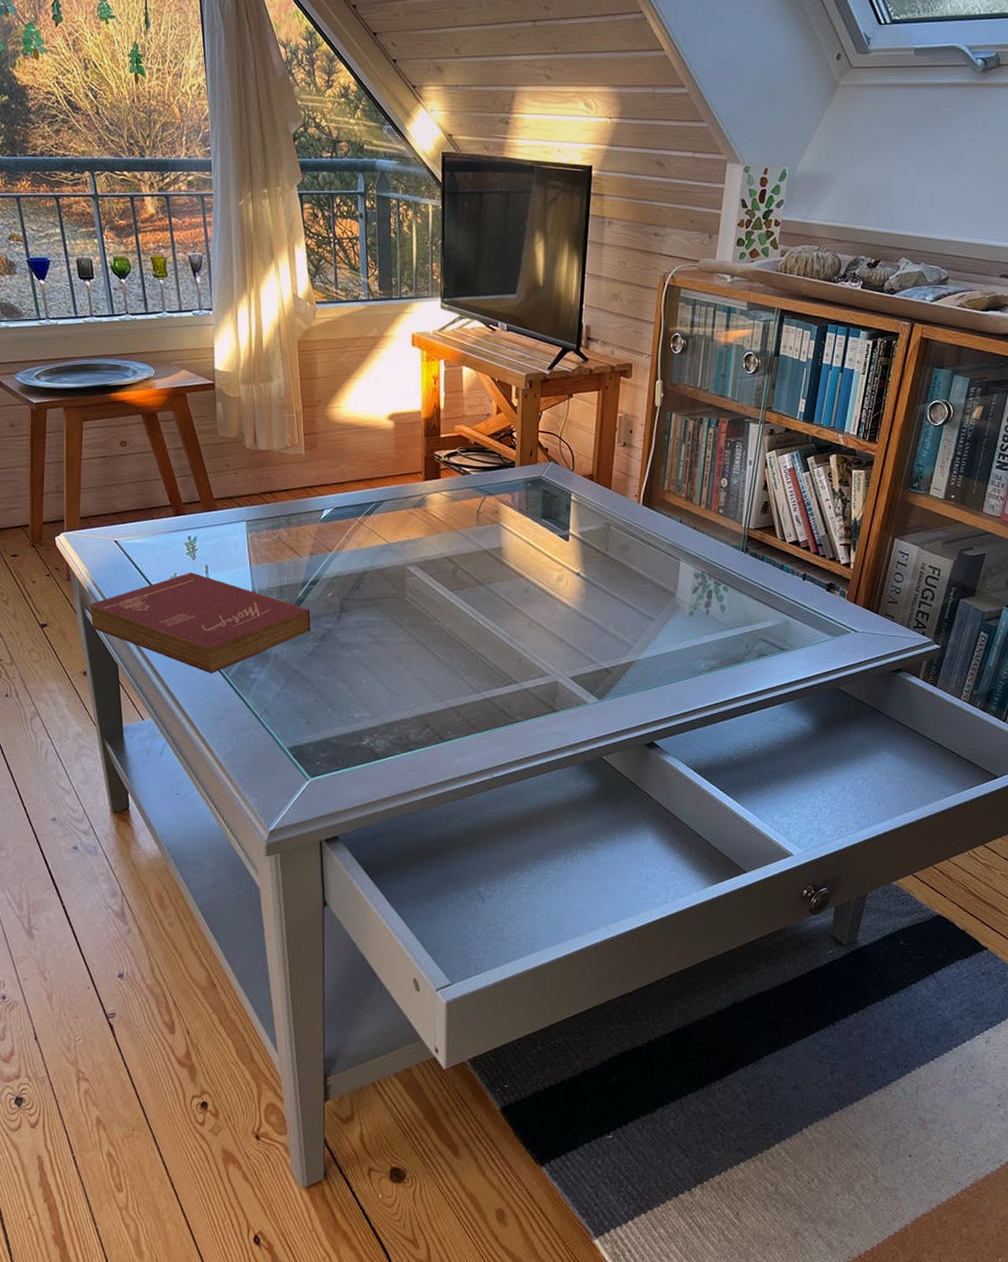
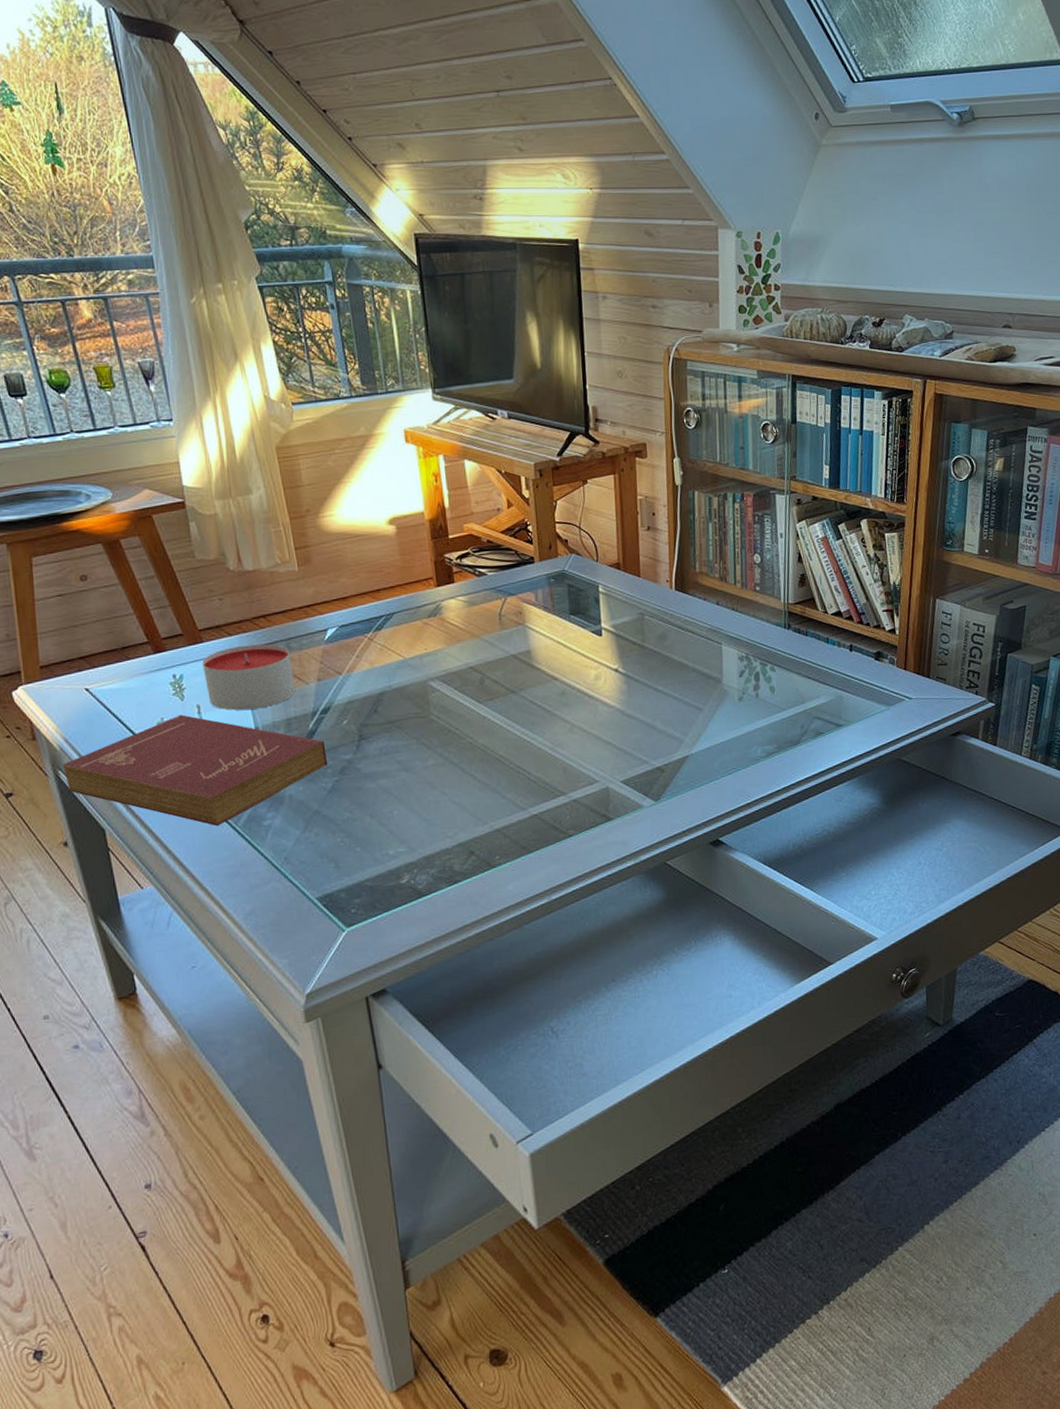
candle: none [214,516,291,574] -> present [202,644,296,710]

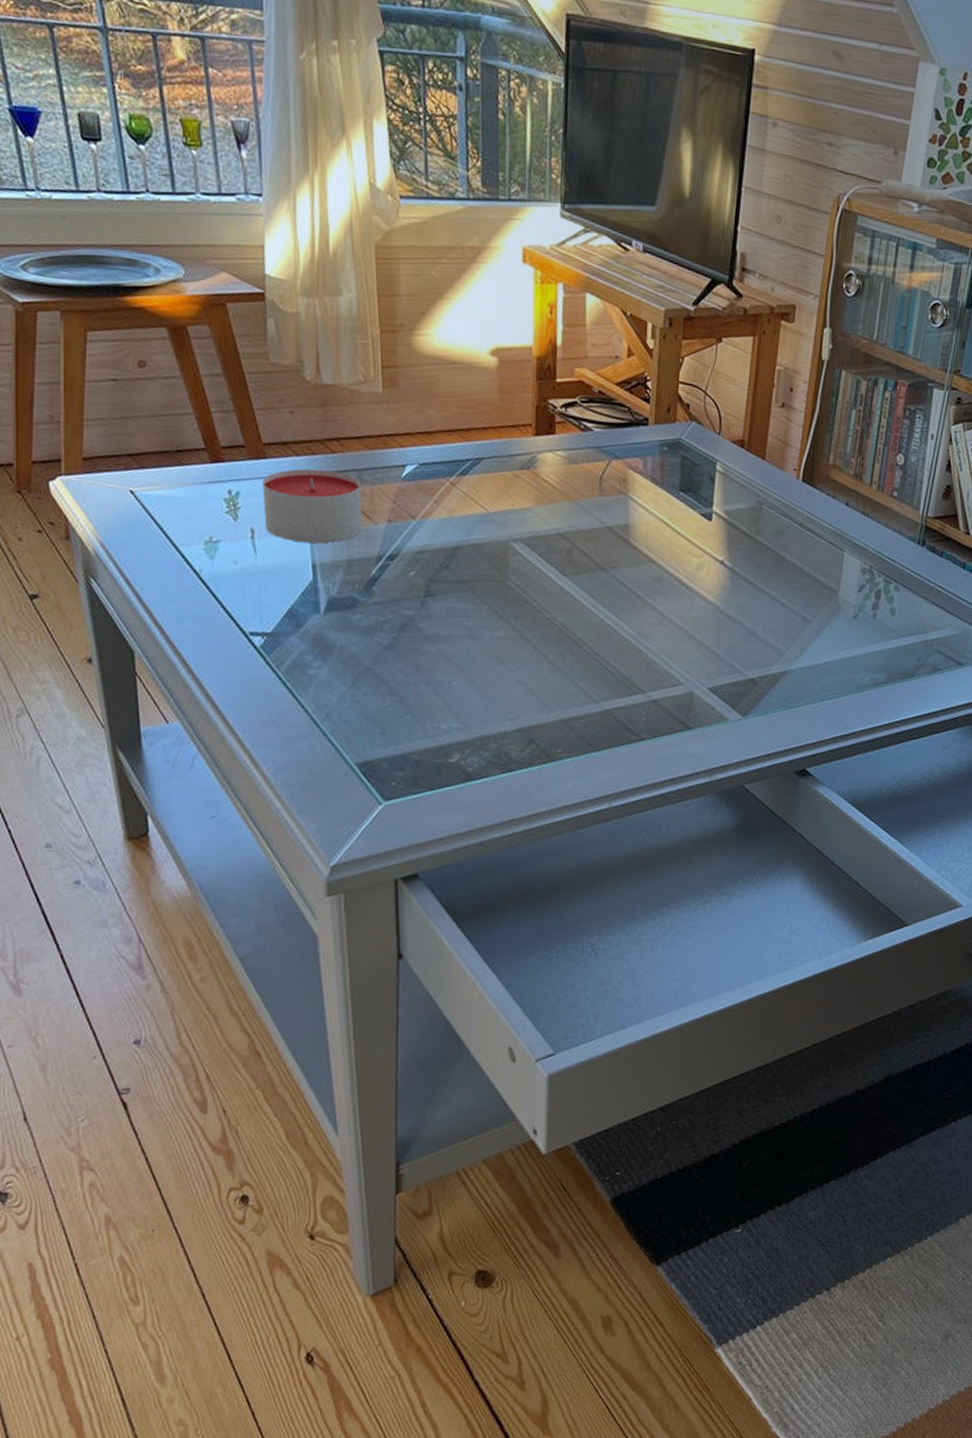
book: present [62,714,328,826] -> none [96,536,388,667]

